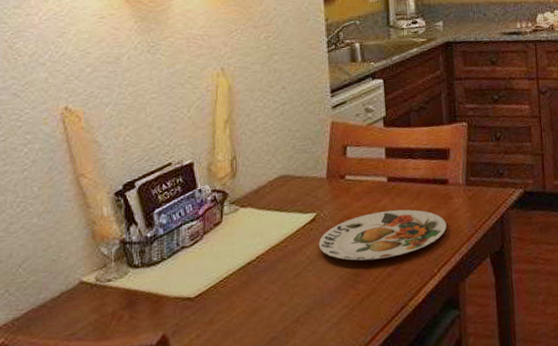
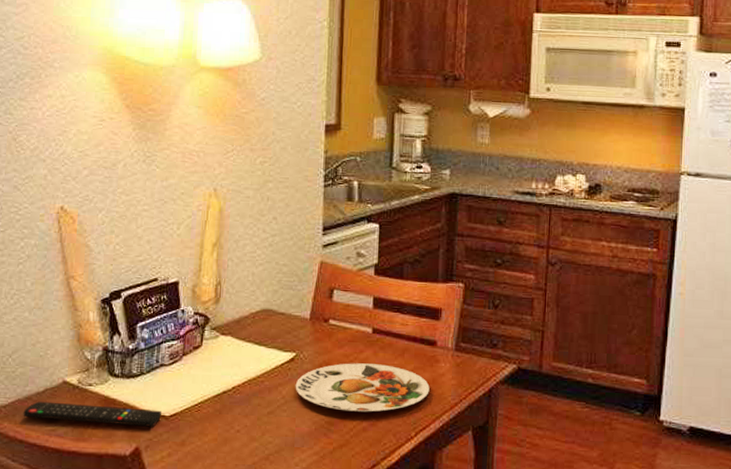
remote control: none [38,293,186,326] -> present [23,401,161,427]

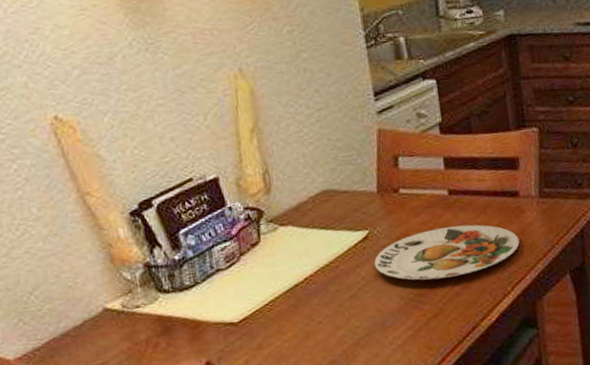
remote control: present [23,401,161,427] -> none [62,318,229,356]

